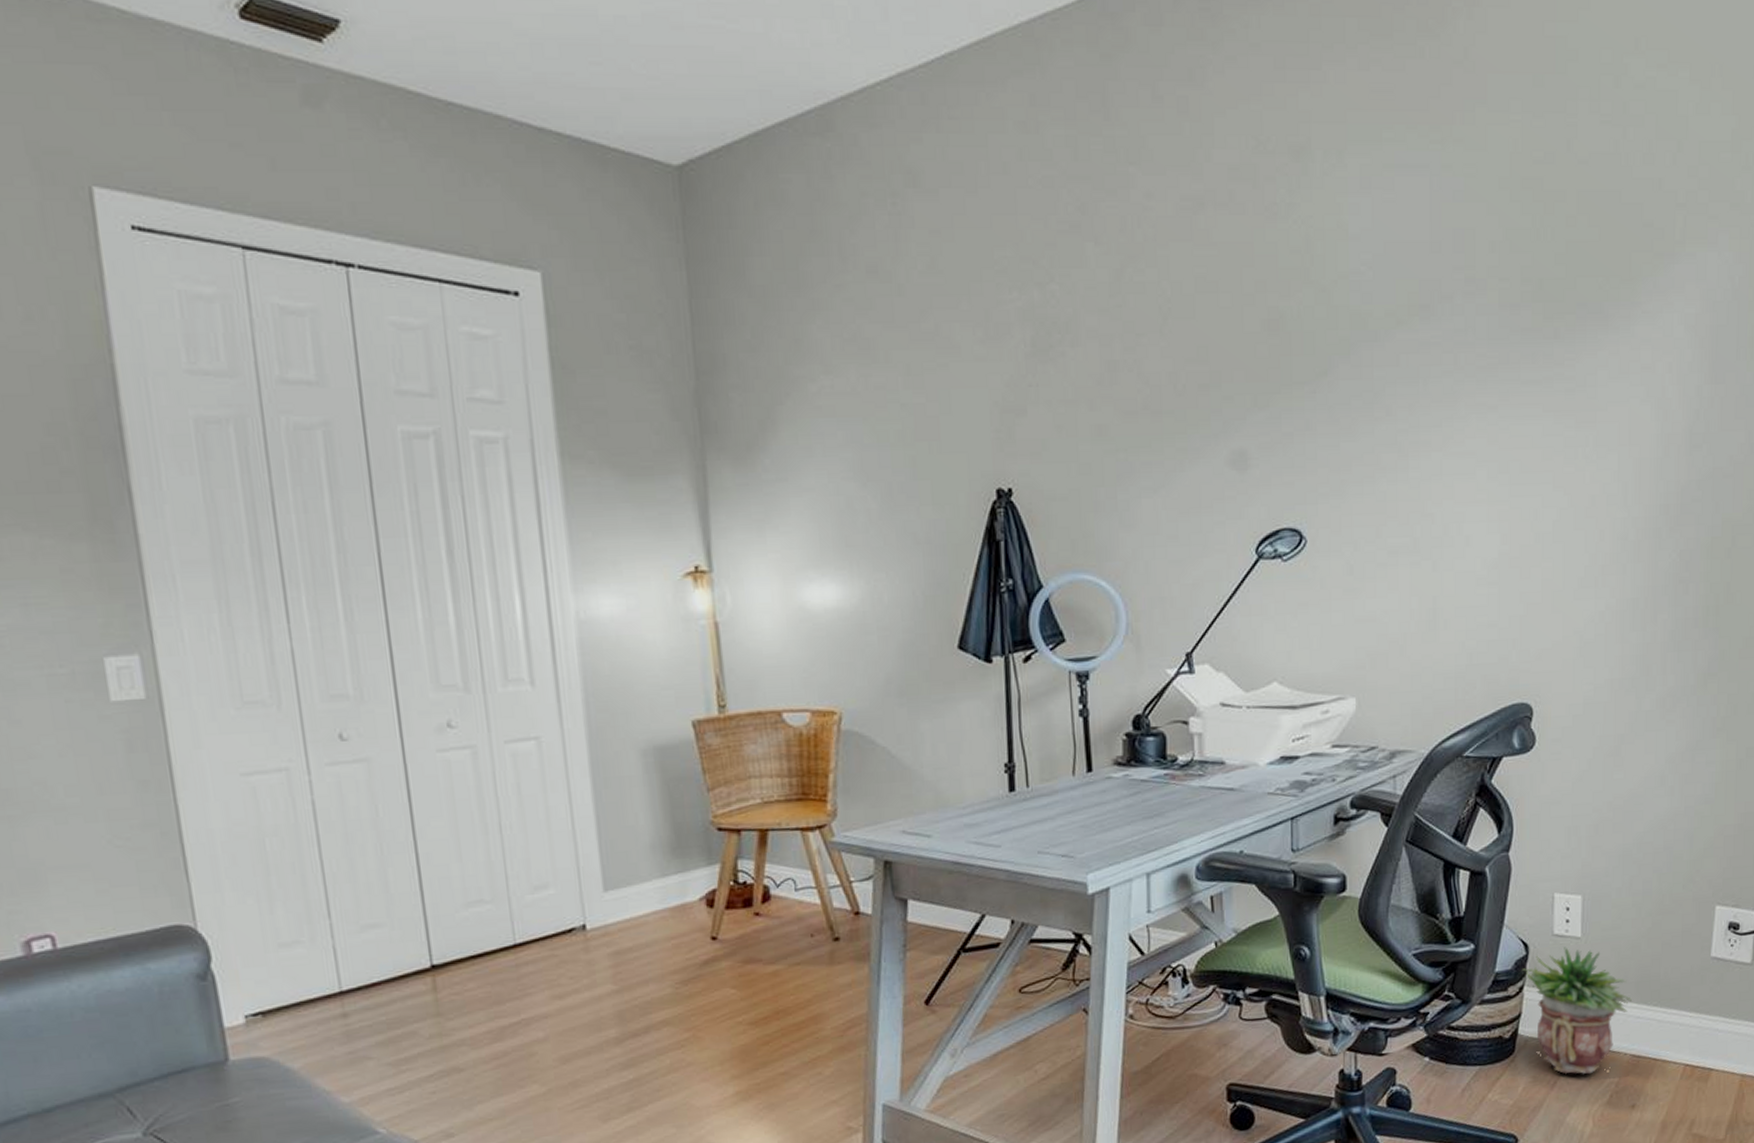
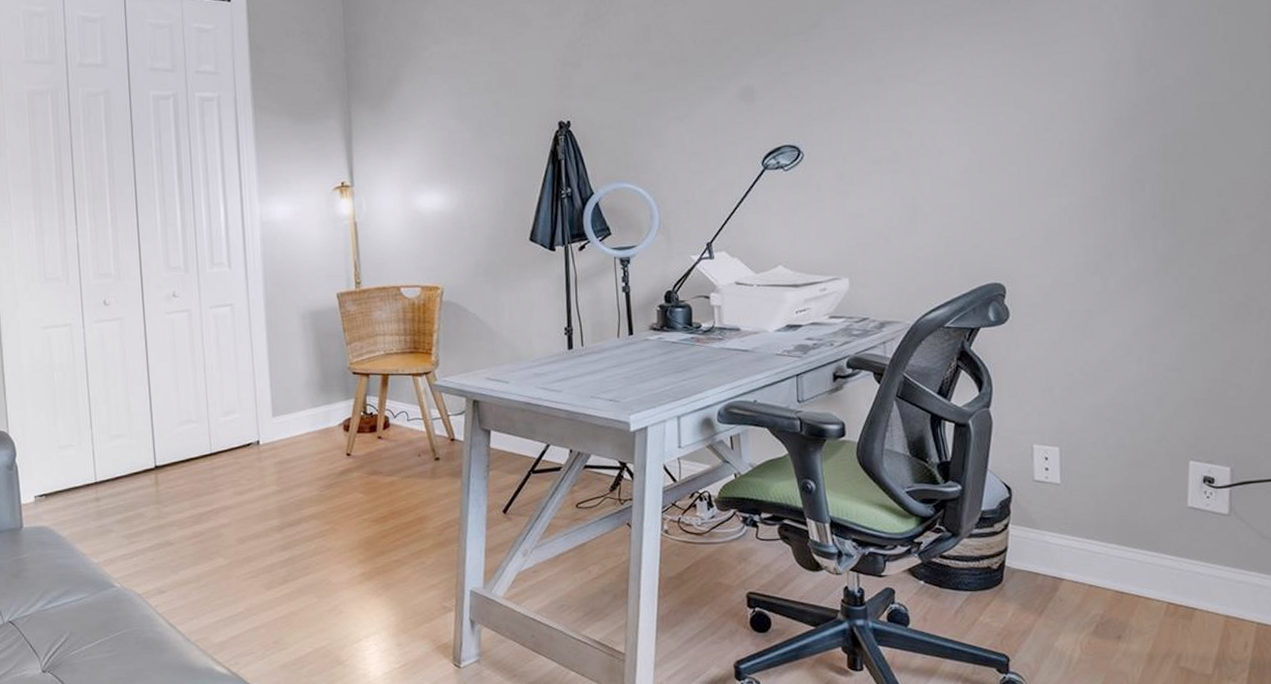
potted plant: present [1521,947,1632,1075] -> none [1005,491,1112,606]

